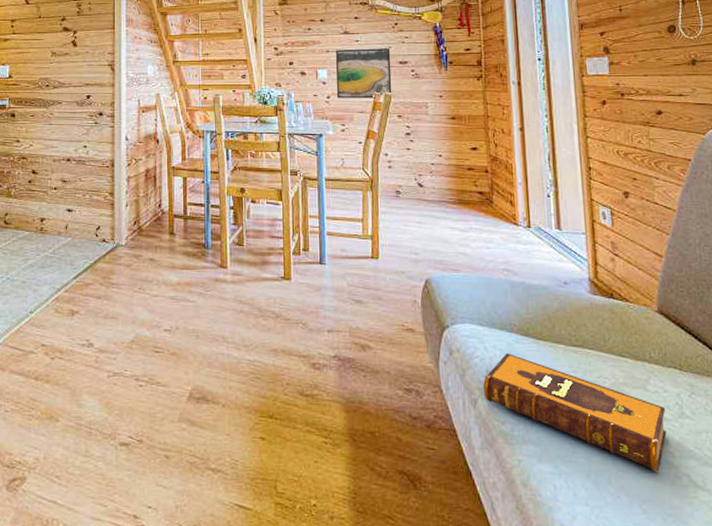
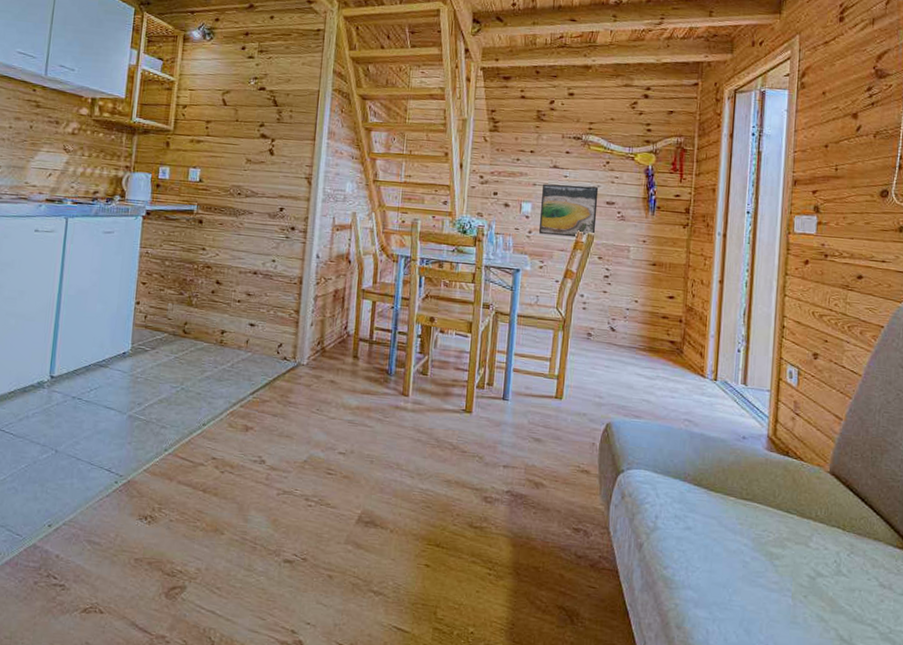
hardback book: present [483,353,667,472] -> none [650,501,824,625]

